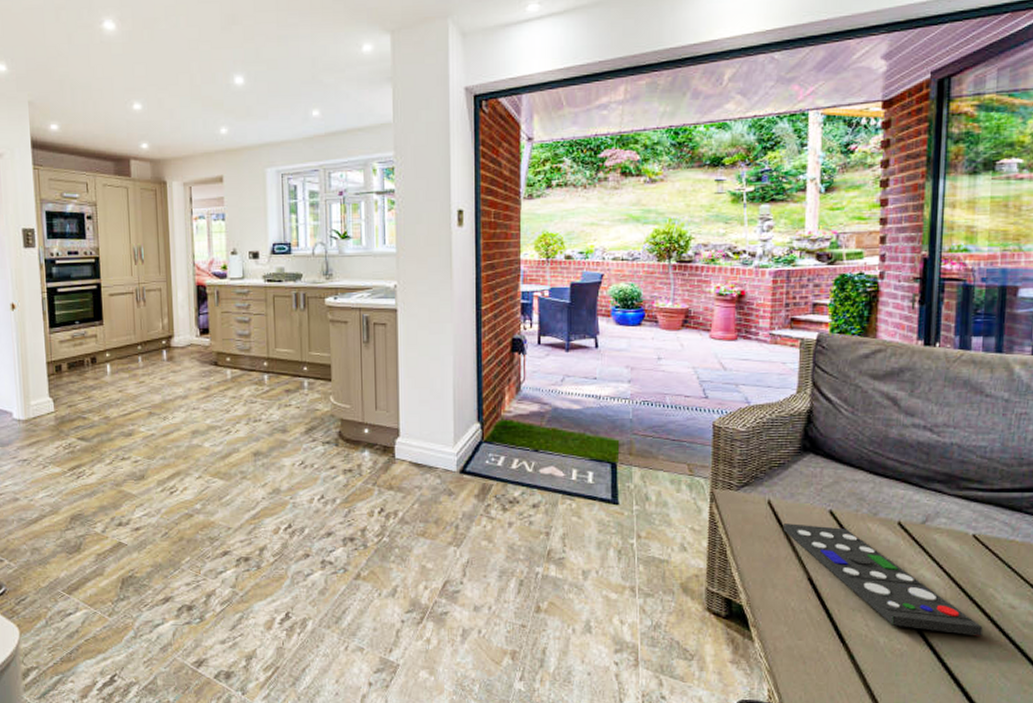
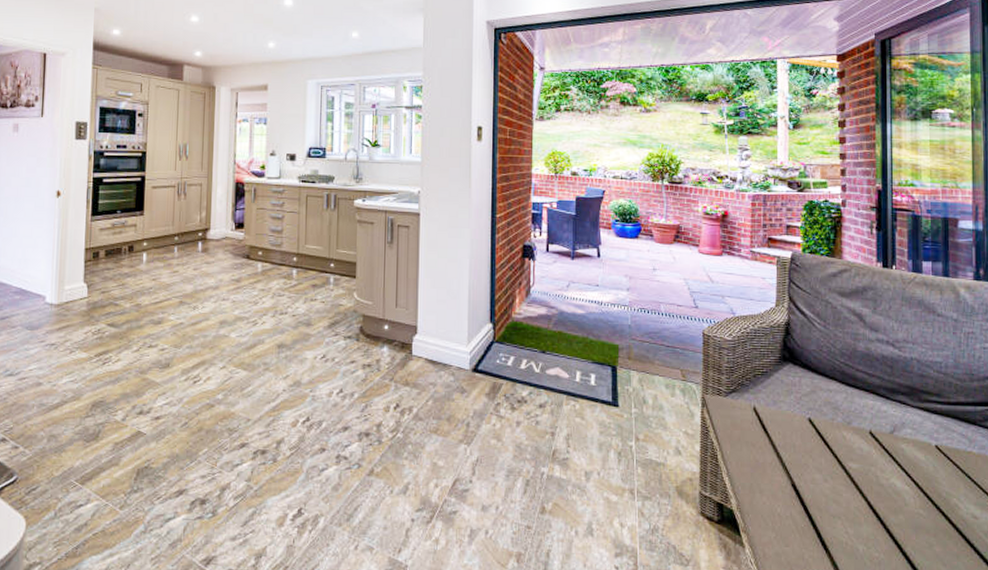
remote control: present [782,523,983,636] -> none [767,430,950,546]

